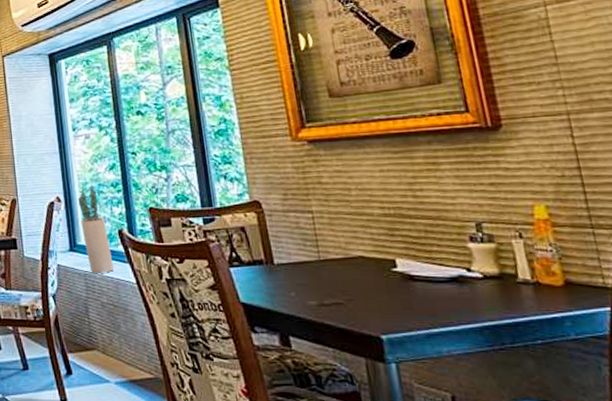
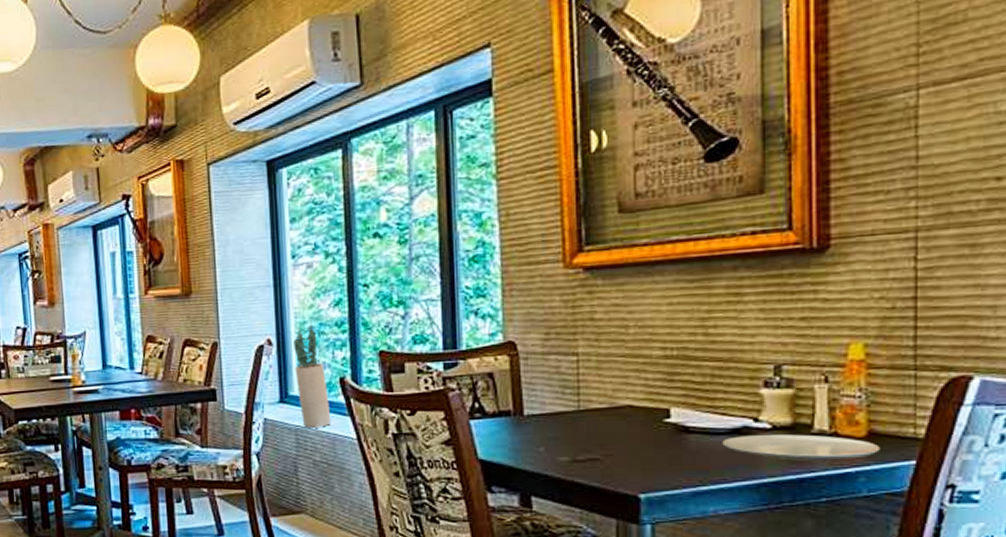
plate: none [444,282,578,306] -> present [722,434,880,461]

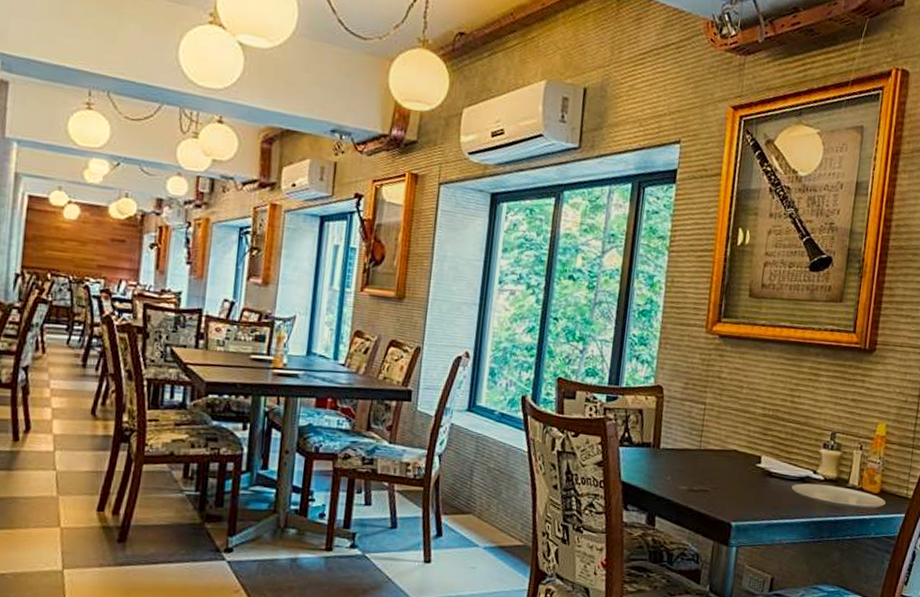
vase: present [294,320,331,429] -> none [484,341,511,439]

